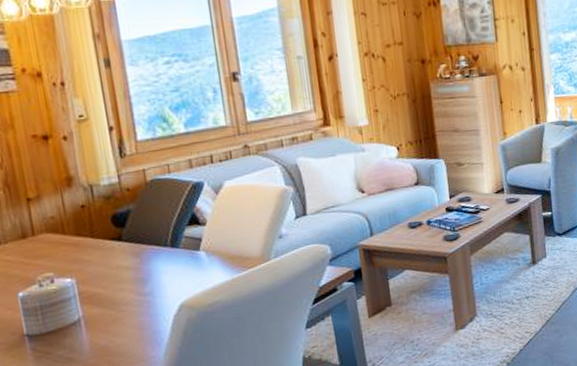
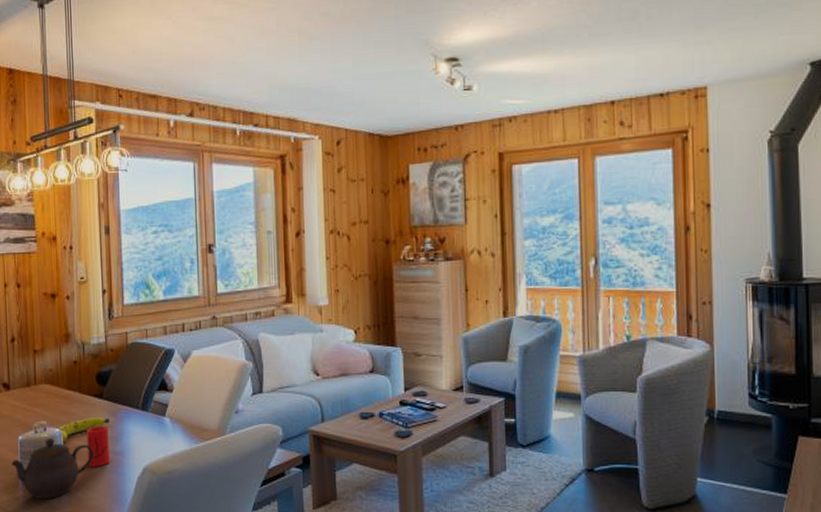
teapot: none [12,290,119,356] -> present [11,439,94,499]
fruit: none [62,260,134,293] -> present [52,417,109,443]
cup: none [105,268,139,313] -> present [86,425,111,467]

